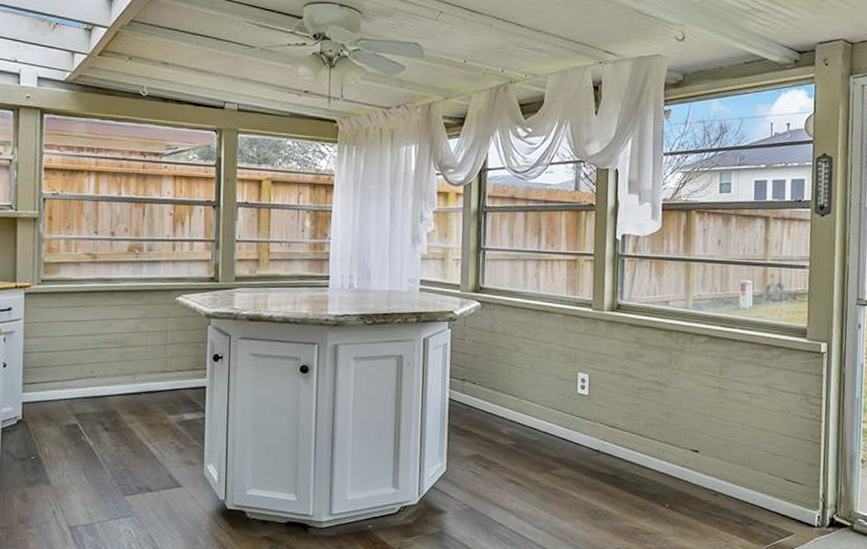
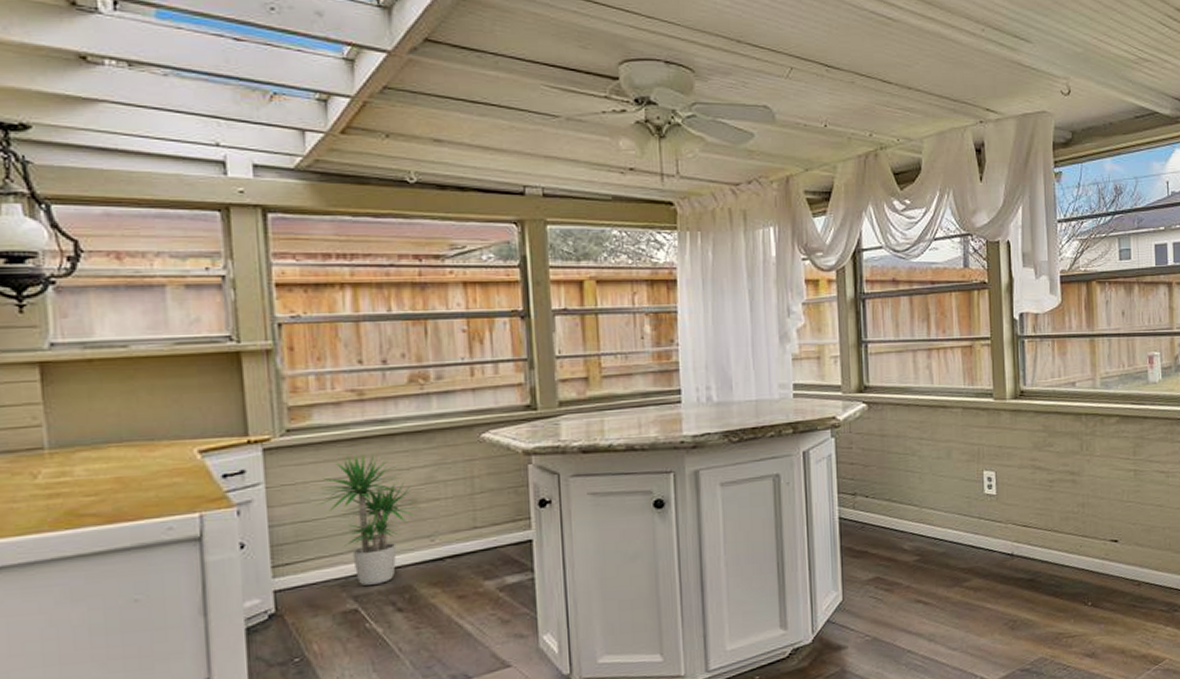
potted plant: none [57,304,128,407] -> present [317,454,421,585]

